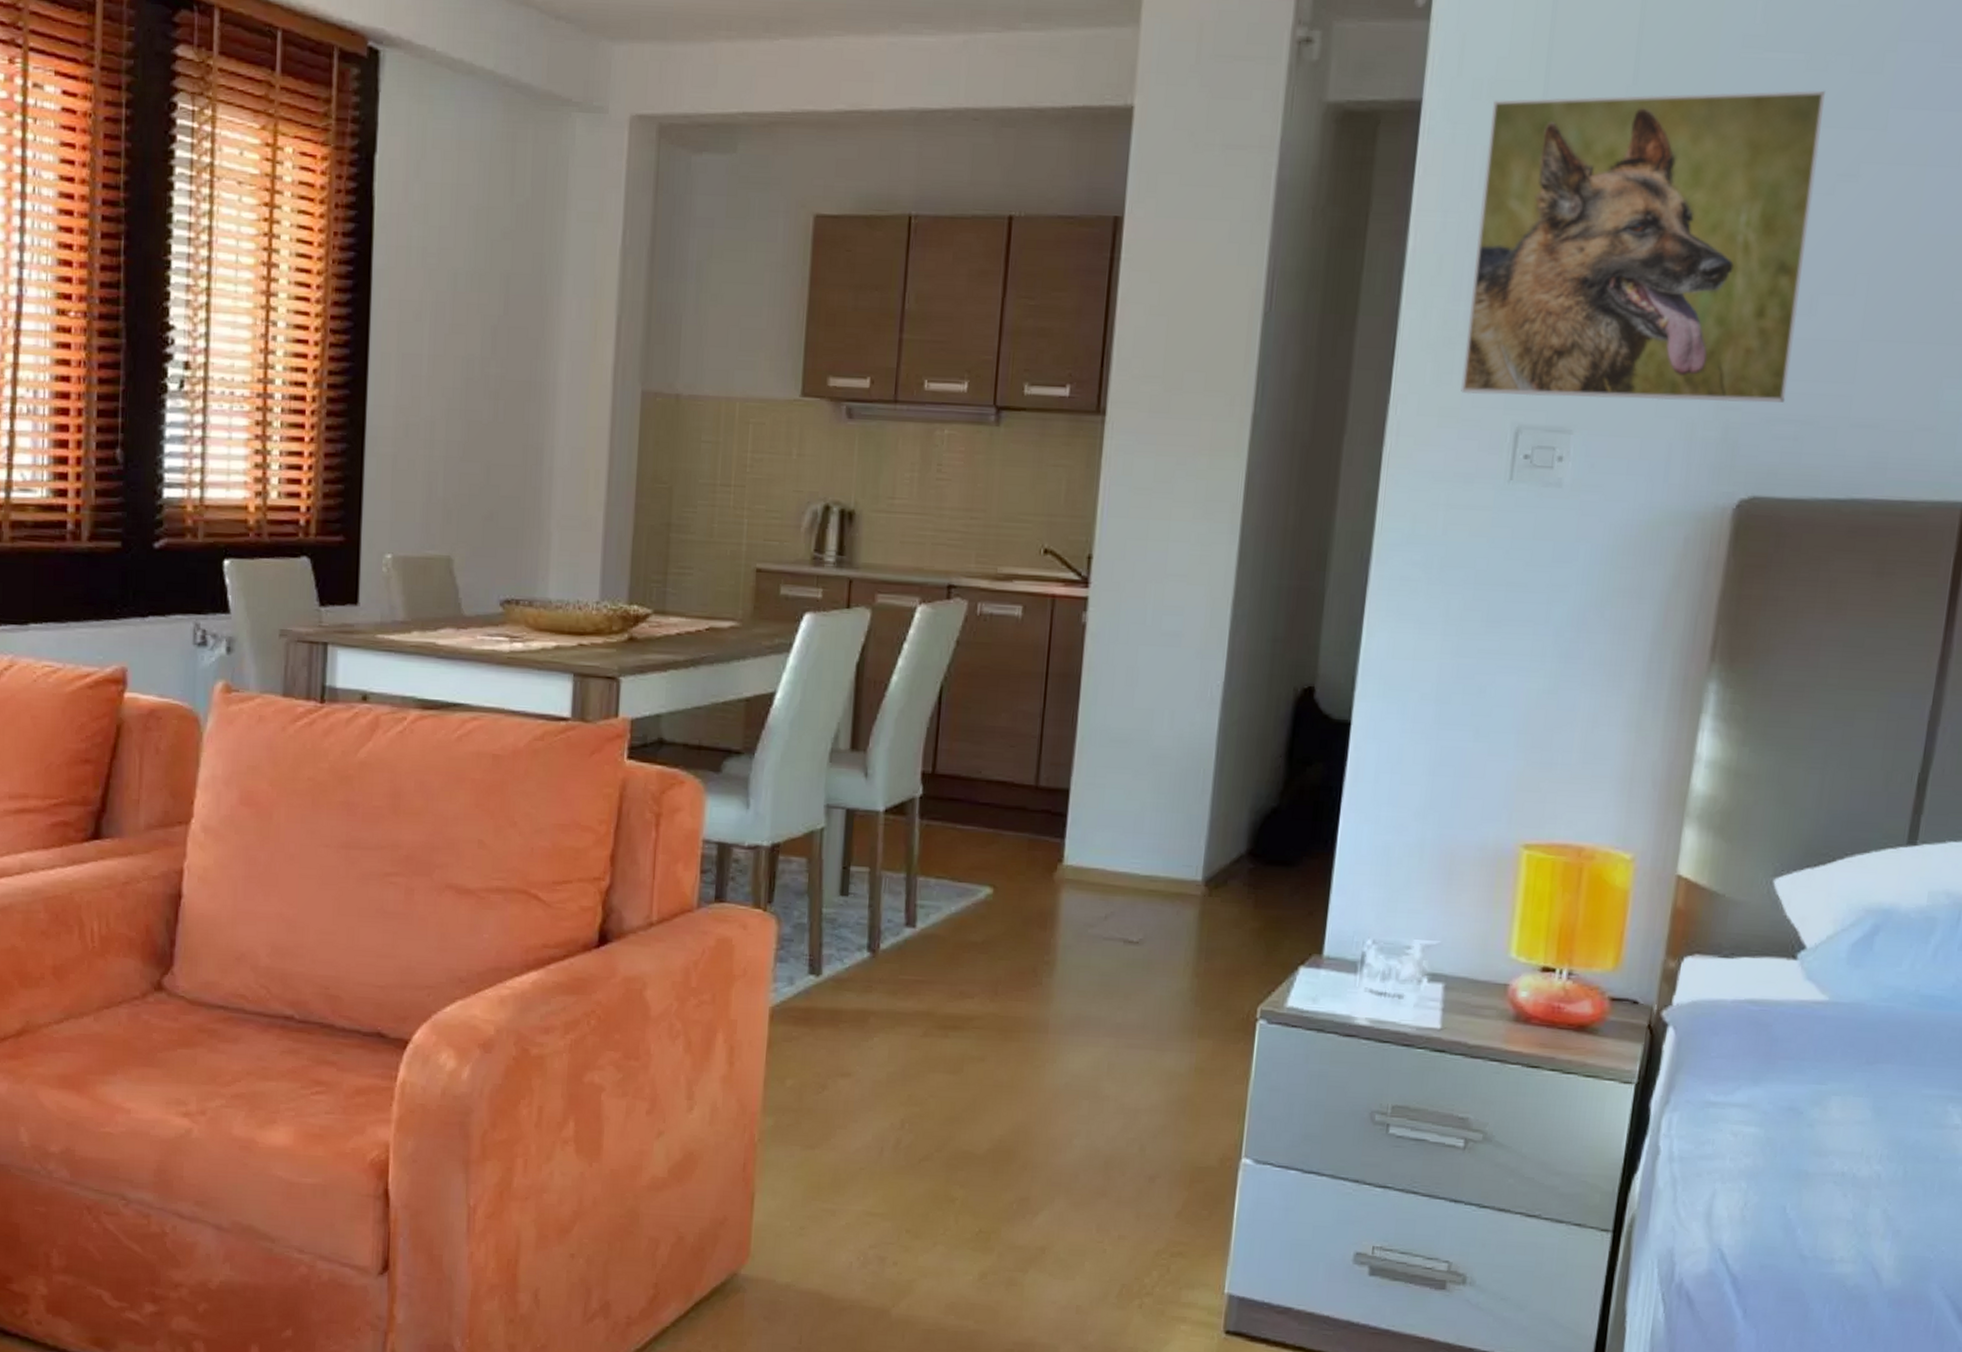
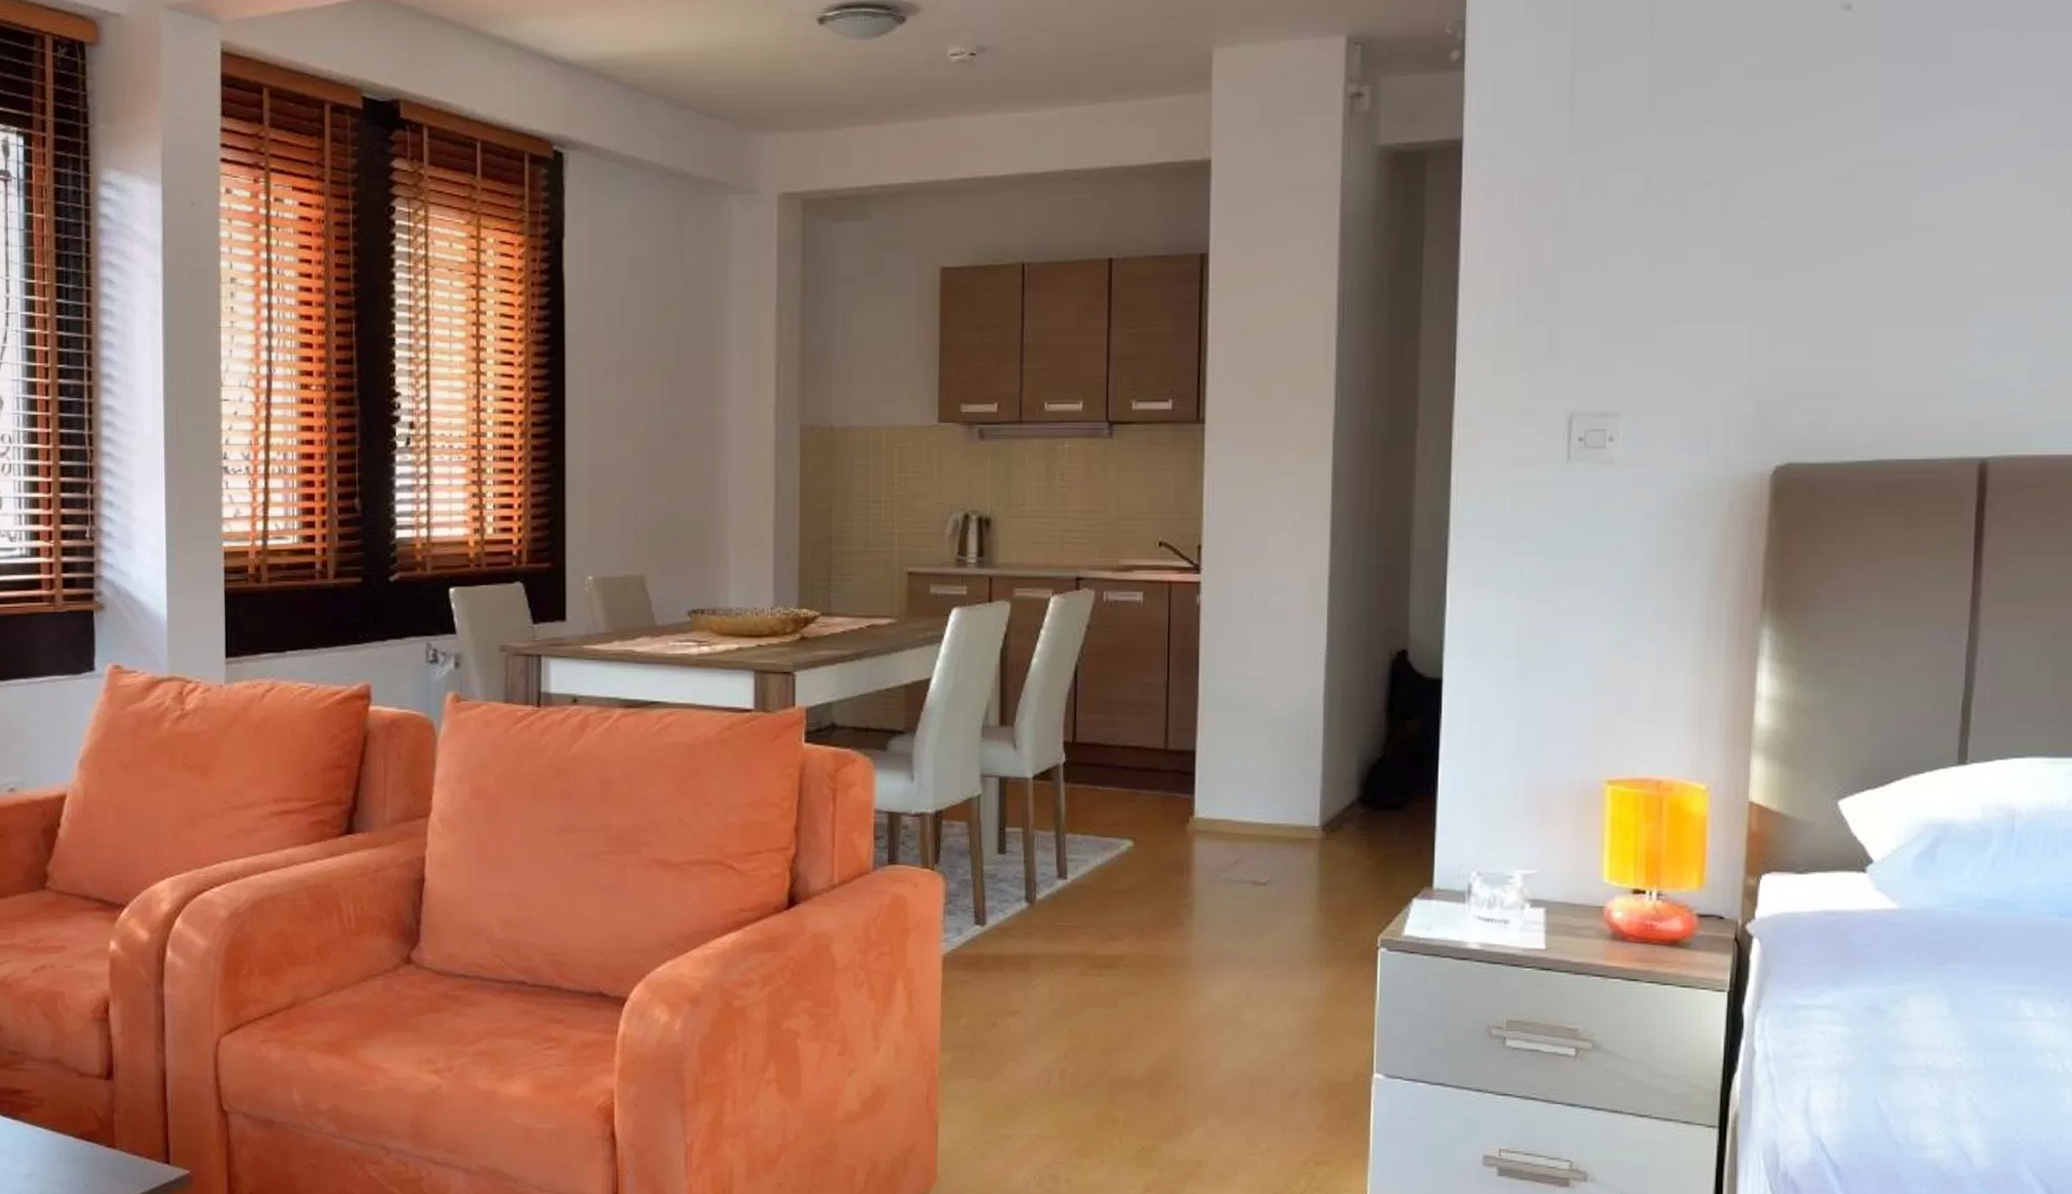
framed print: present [1461,90,1825,403] -> none [1517,109,1820,388]

